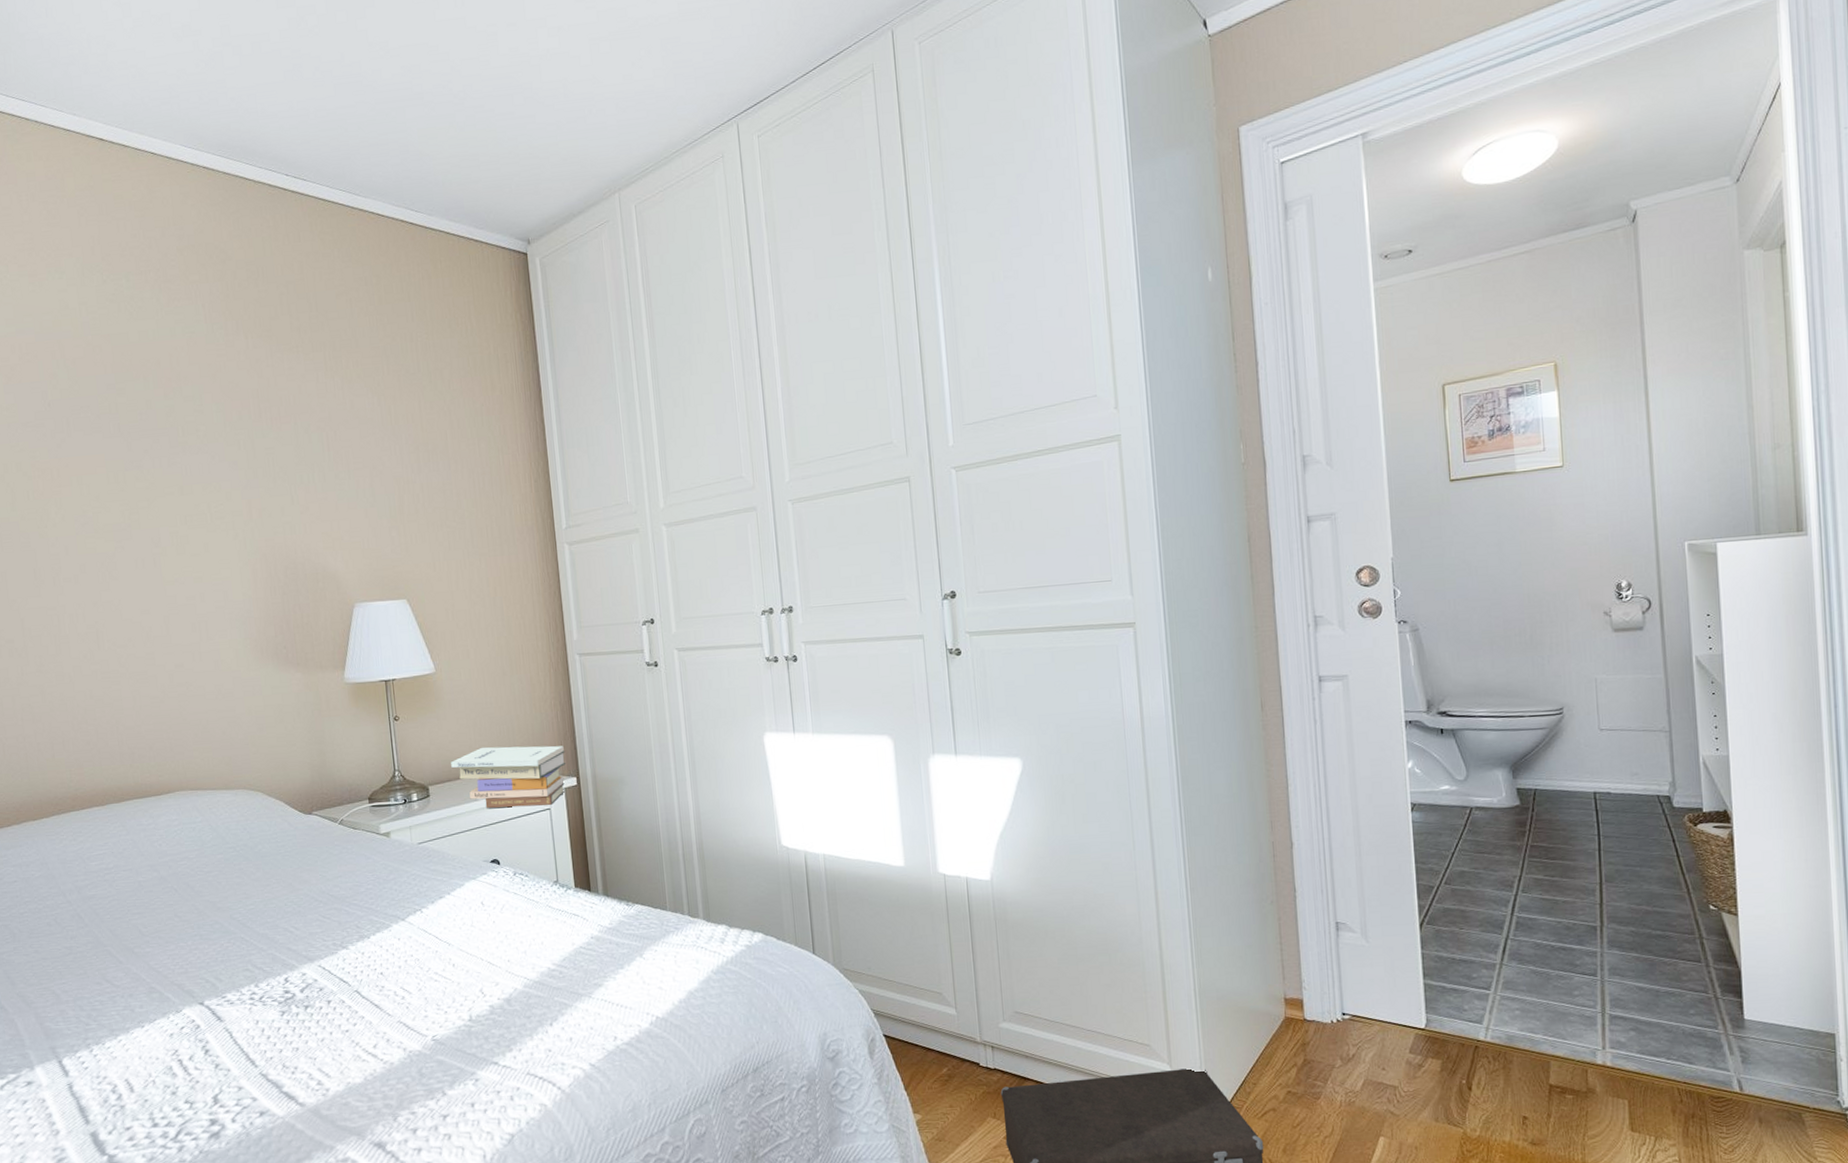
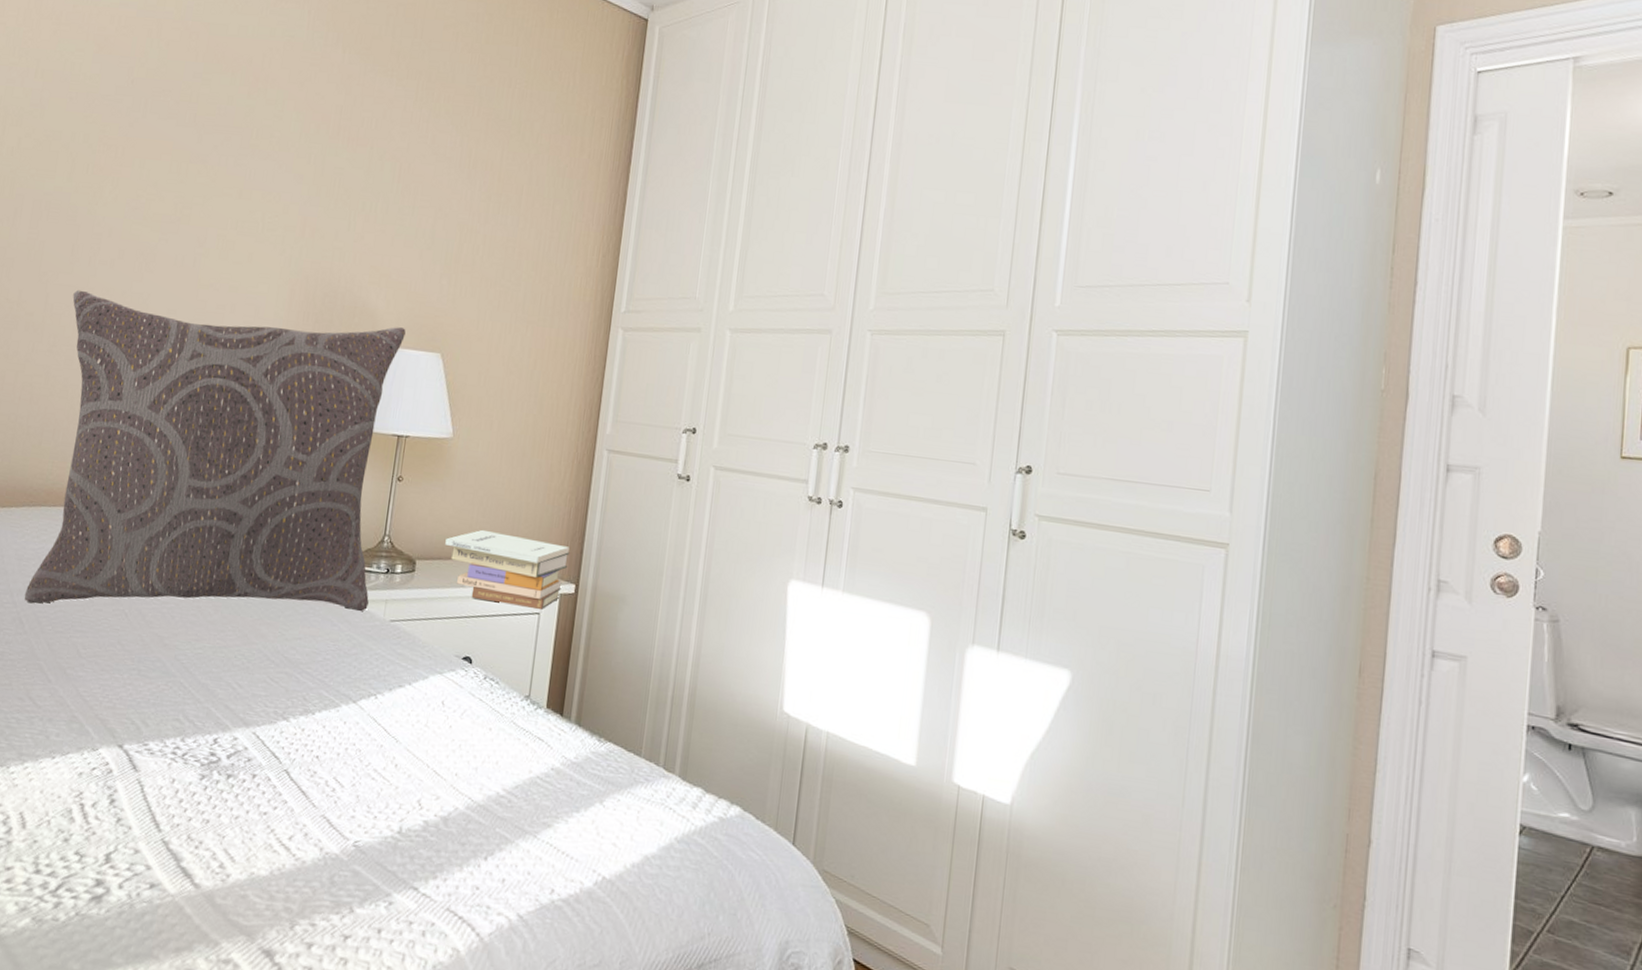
pillow: none [47,583,395,899] -> present [24,290,406,612]

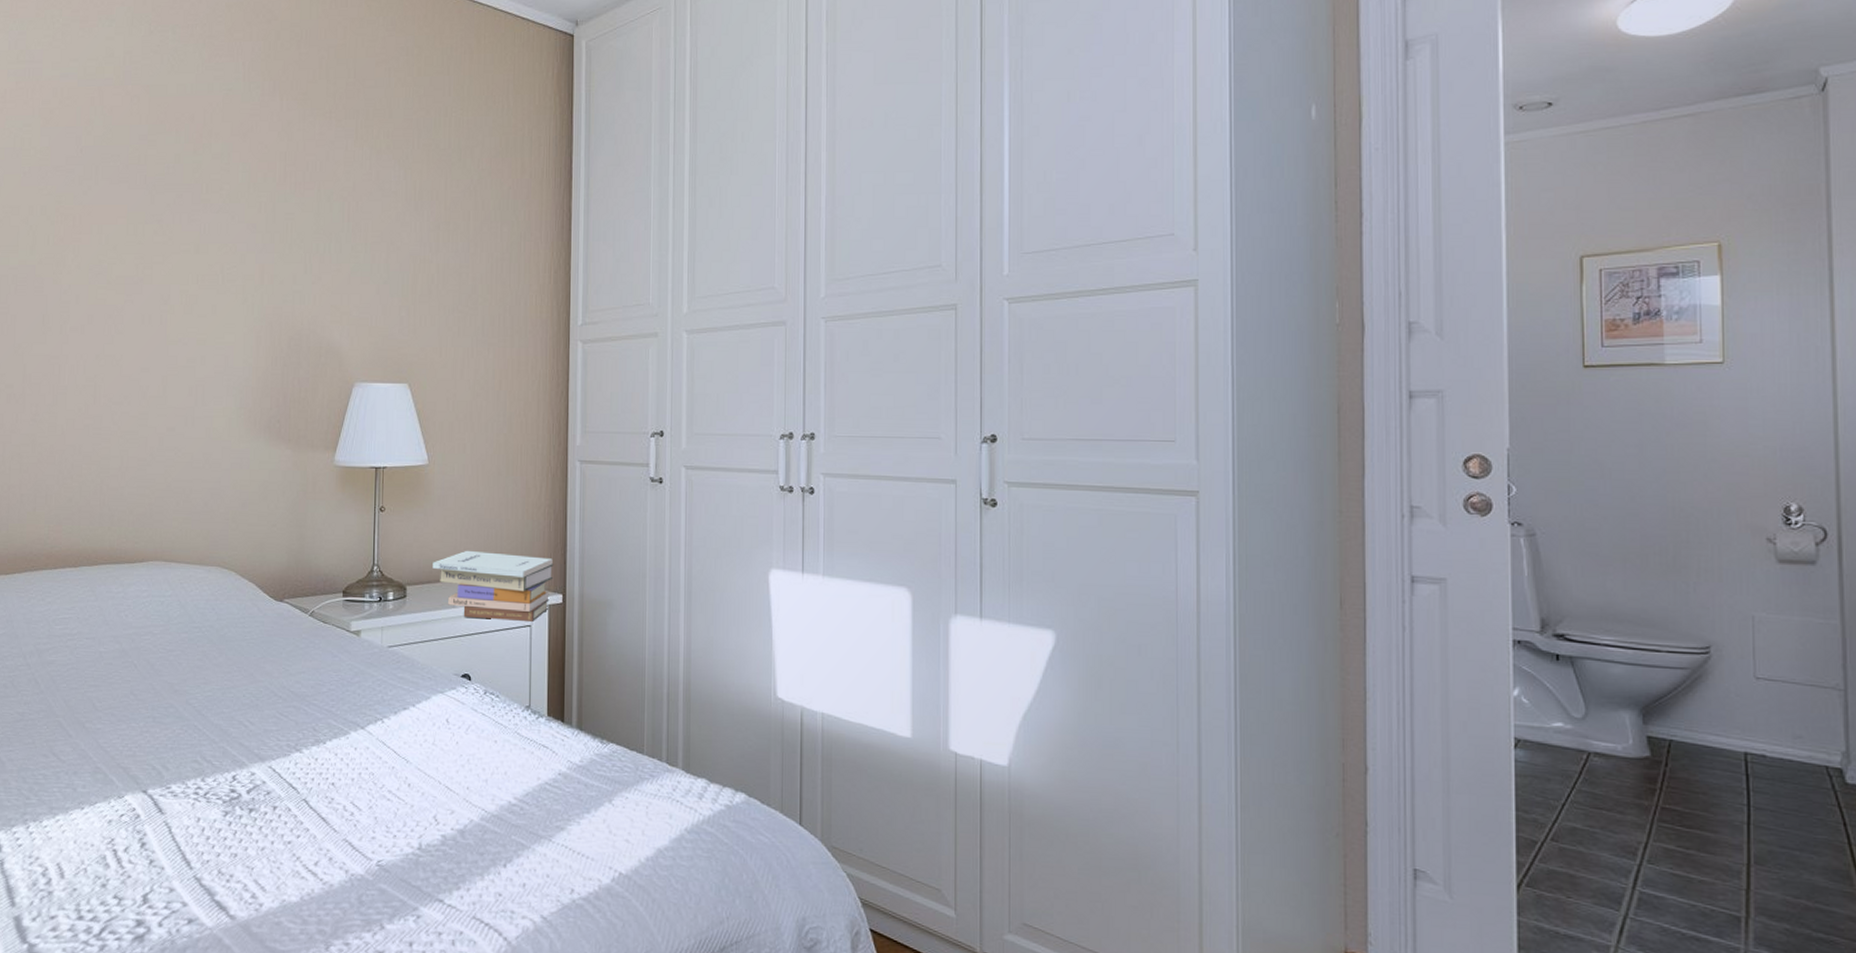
pillow: present [24,290,406,612] -> none [36,358,372,664]

